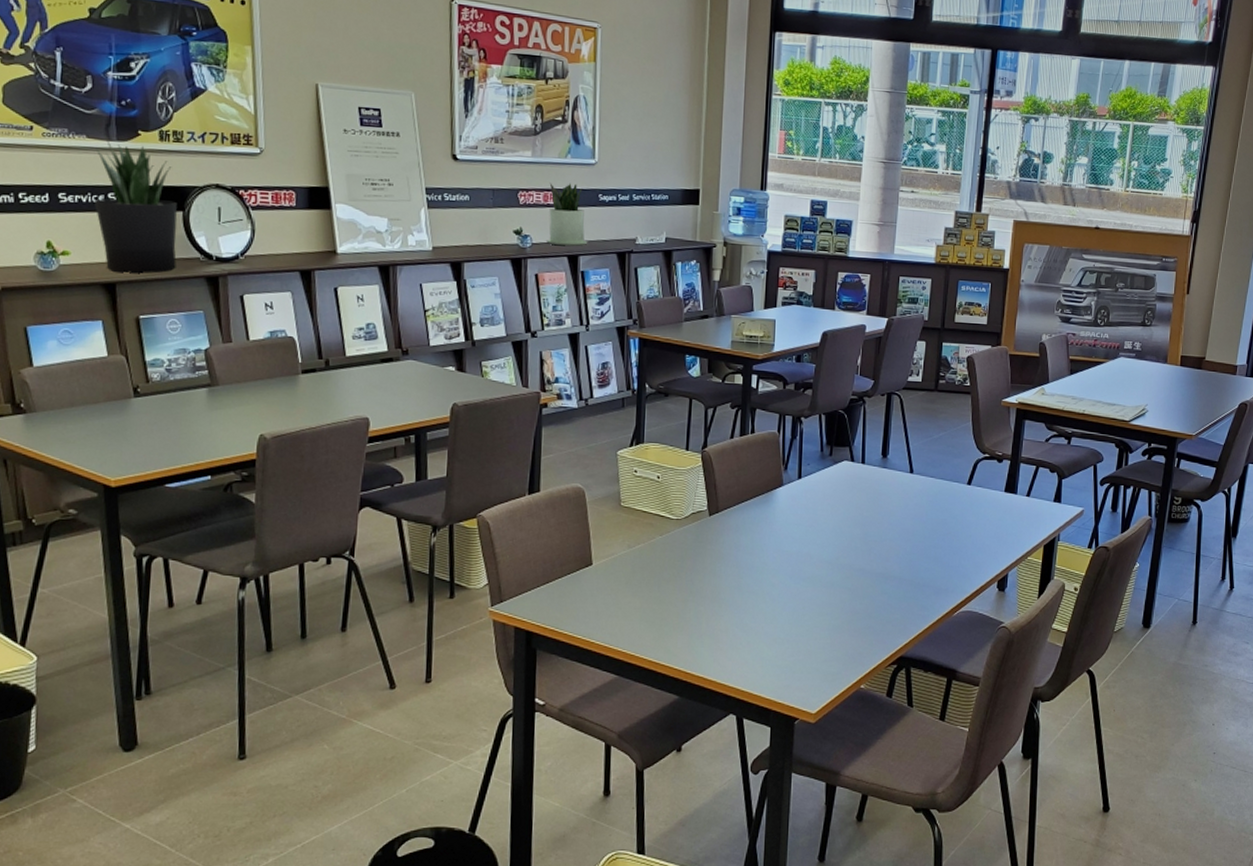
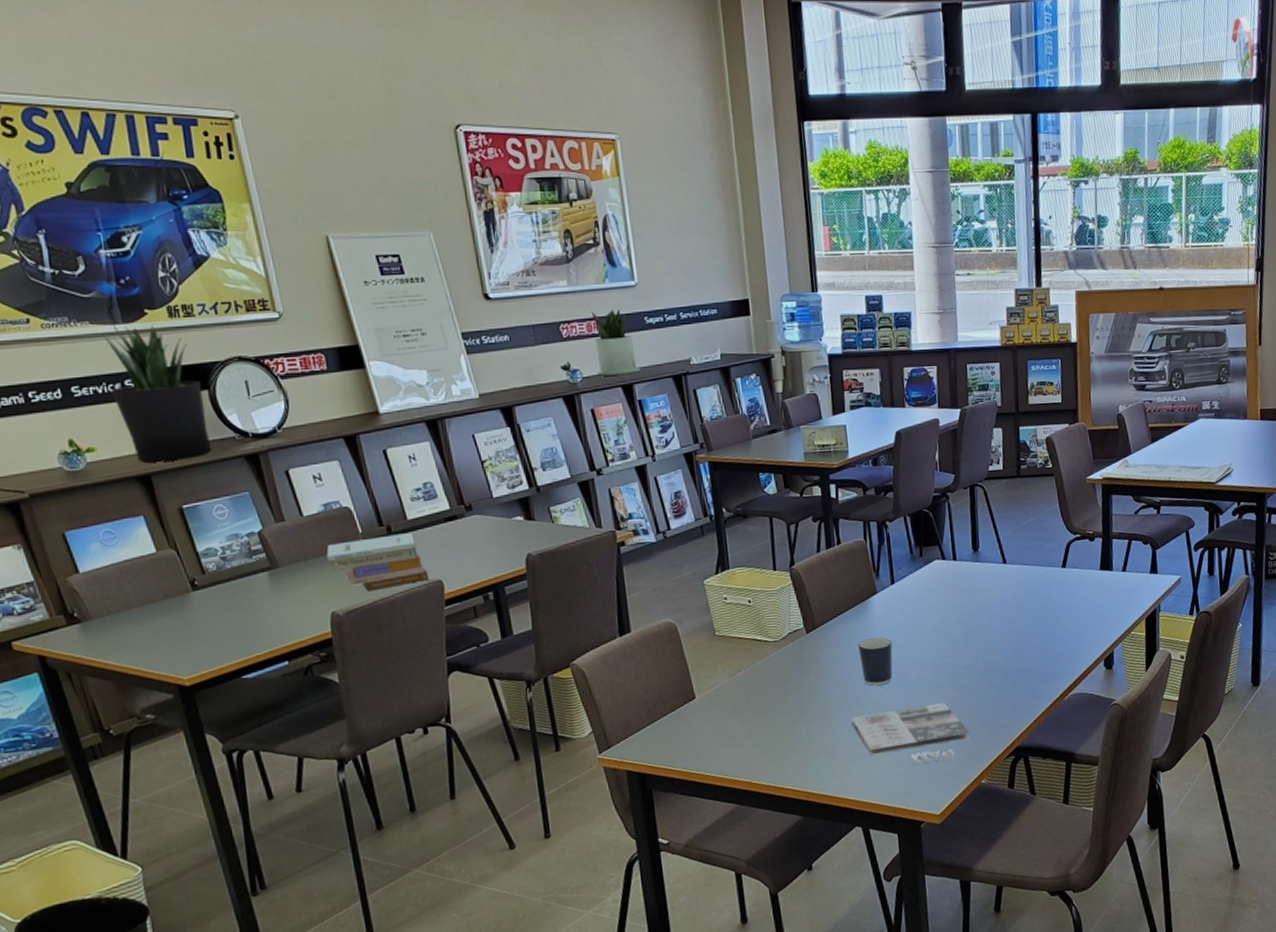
books: none [264,368,357,420] -> present [326,532,429,592]
magazine: none [740,602,856,661] -> present [851,703,971,766]
mug: none [757,529,791,576] -> present [858,637,893,686]

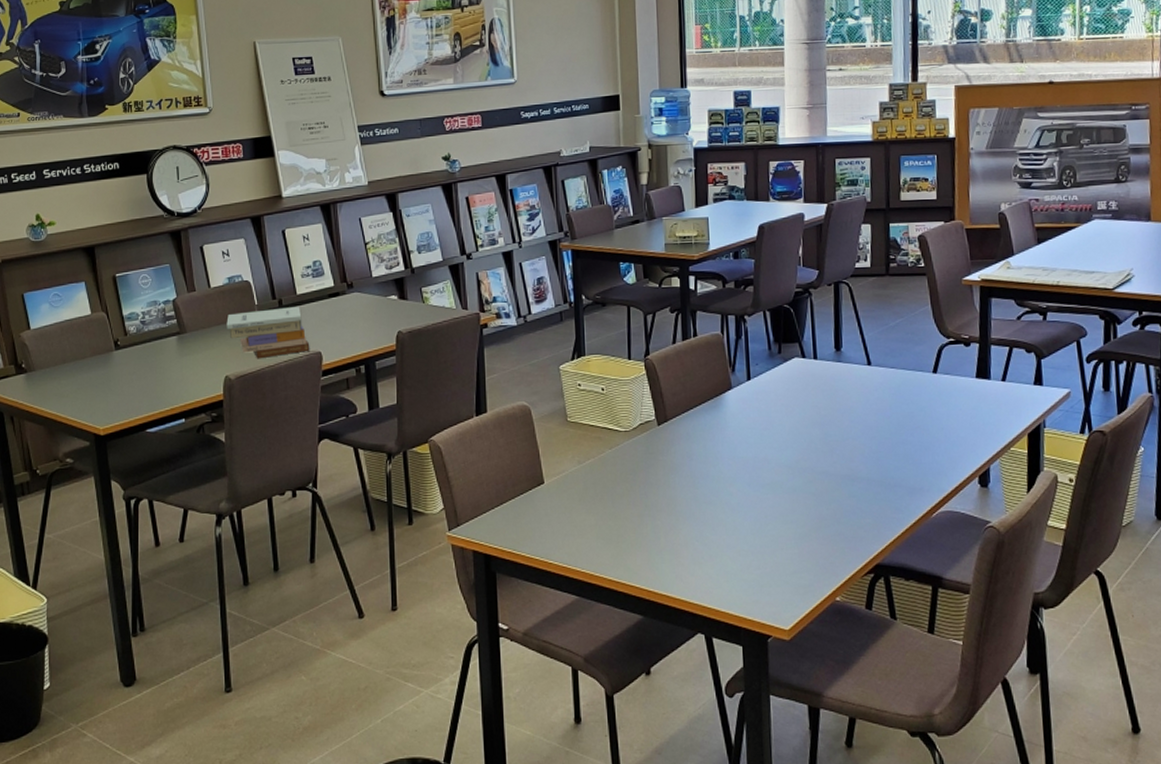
planter: present [101,321,212,464] -> none [71,115,144,237]
planter: present [591,309,641,377] -> none [472,104,514,167]
magazine: present [851,703,971,766] -> none [699,509,826,574]
mug: present [858,637,893,686] -> none [710,435,746,485]

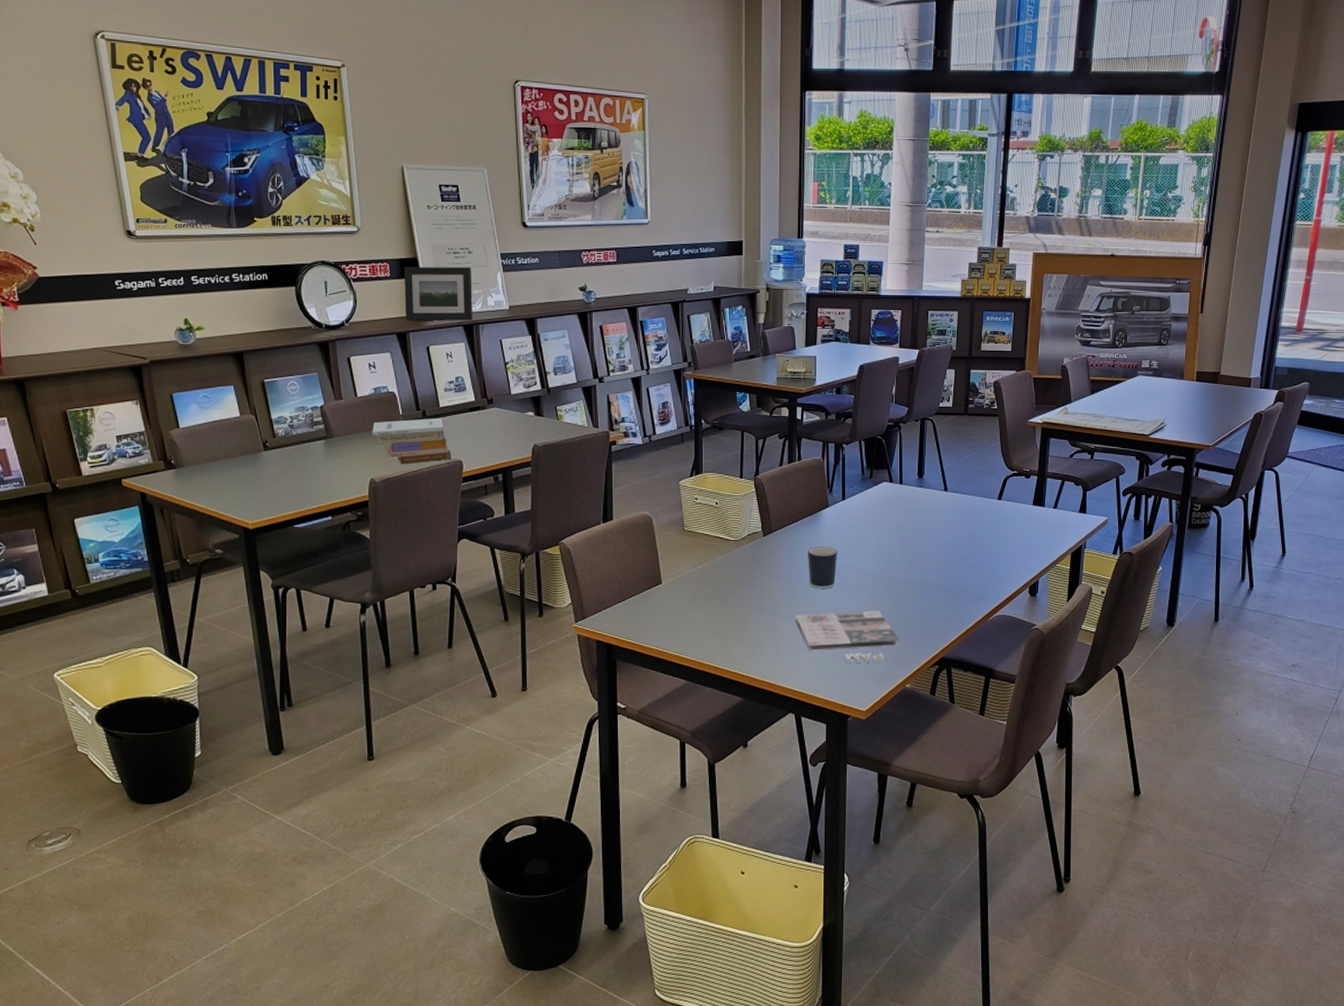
picture frame: none [258,143,330,204] -> present [404,266,473,321]
magazine: none [699,509,826,574] -> present [795,611,900,664]
mug: none [710,435,746,485] -> present [808,547,838,589]

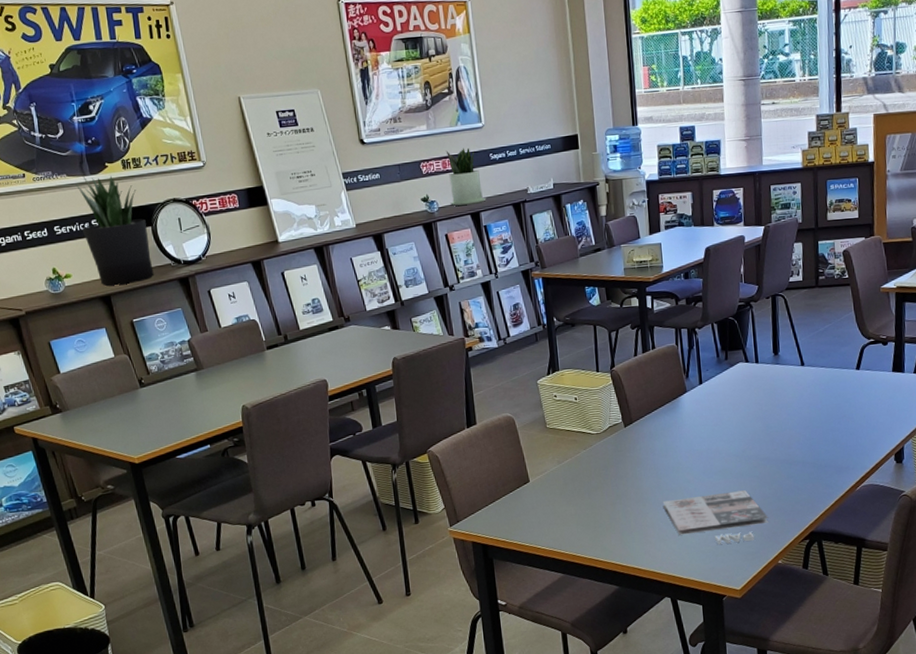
planter: none [219,225,292,344] -> present [75,173,154,287]
books: present [372,417,451,465] -> none [238,339,316,389]
picture frame: present [404,266,473,321] -> none [252,190,322,249]
planter: none [607,242,645,300] -> present [445,147,486,207]
mug: present [808,547,838,589] -> none [669,431,700,474]

